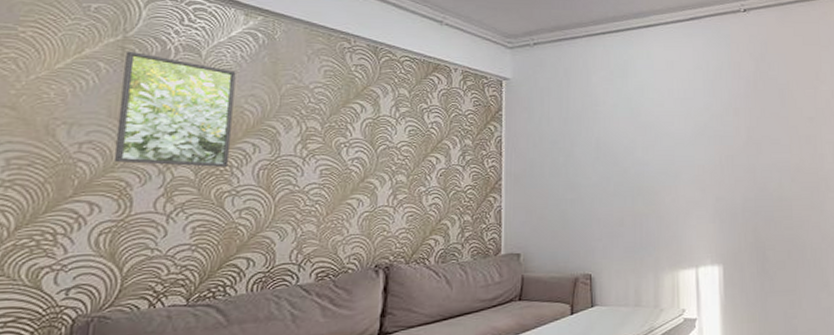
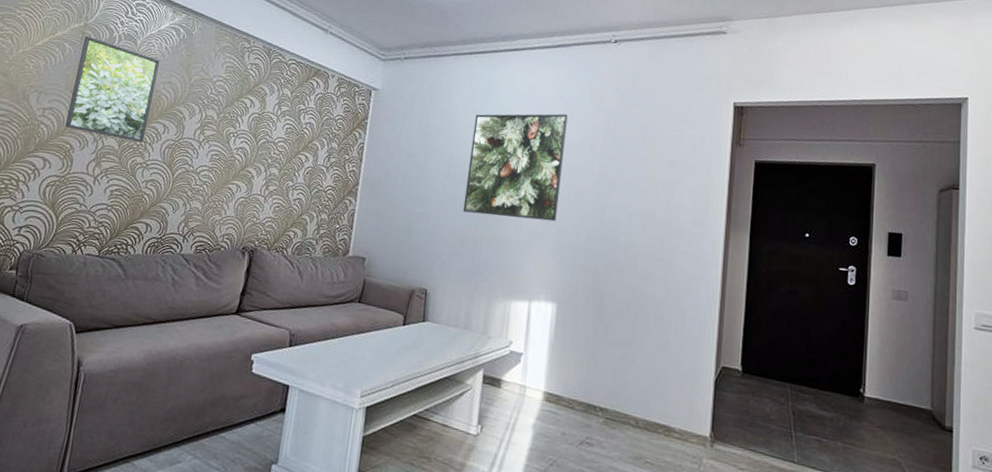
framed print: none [617,84,711,192] -> present [462,113,568,222]

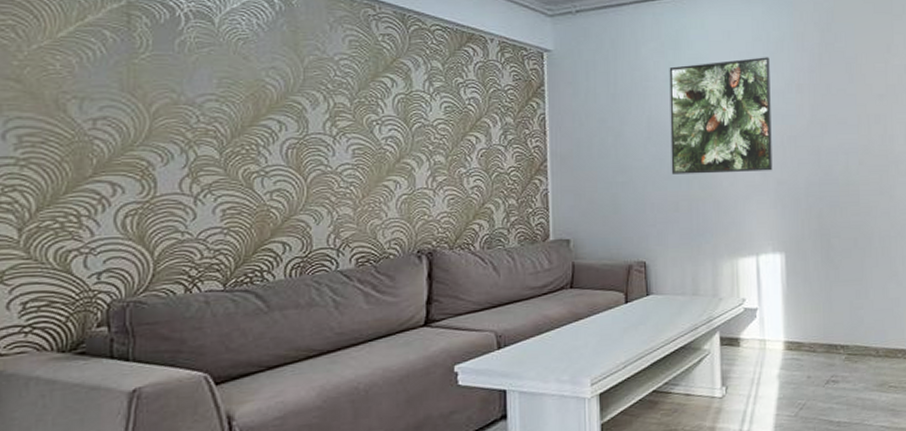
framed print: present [65,35,160,143] -> none [131,17,255,147]

